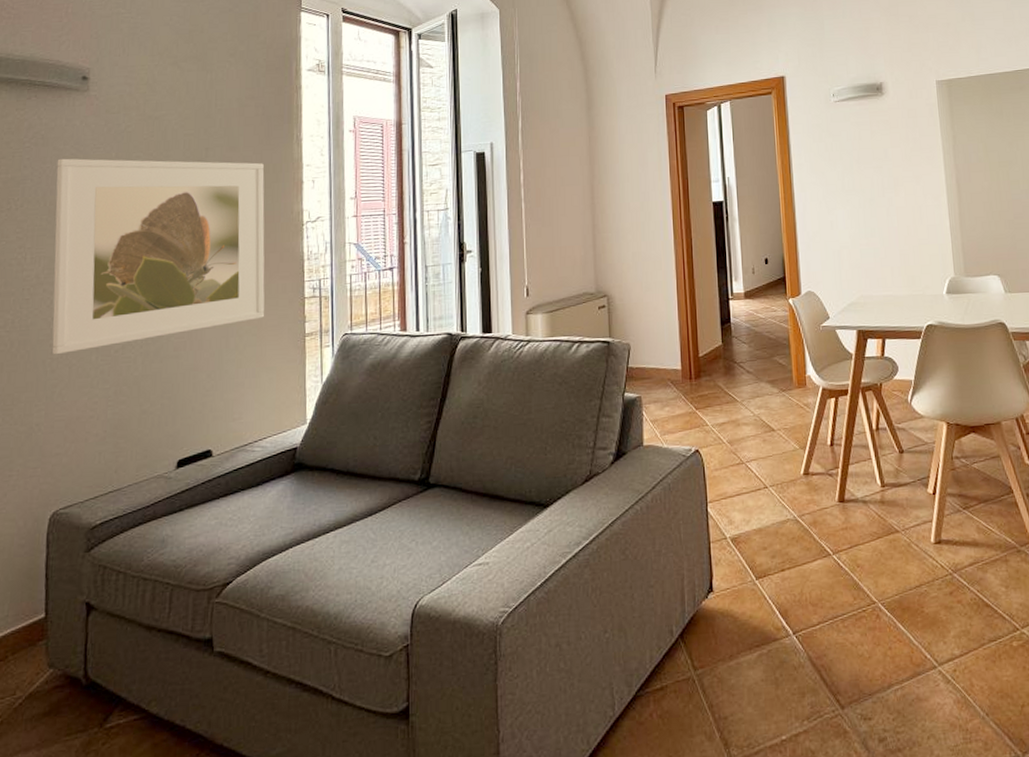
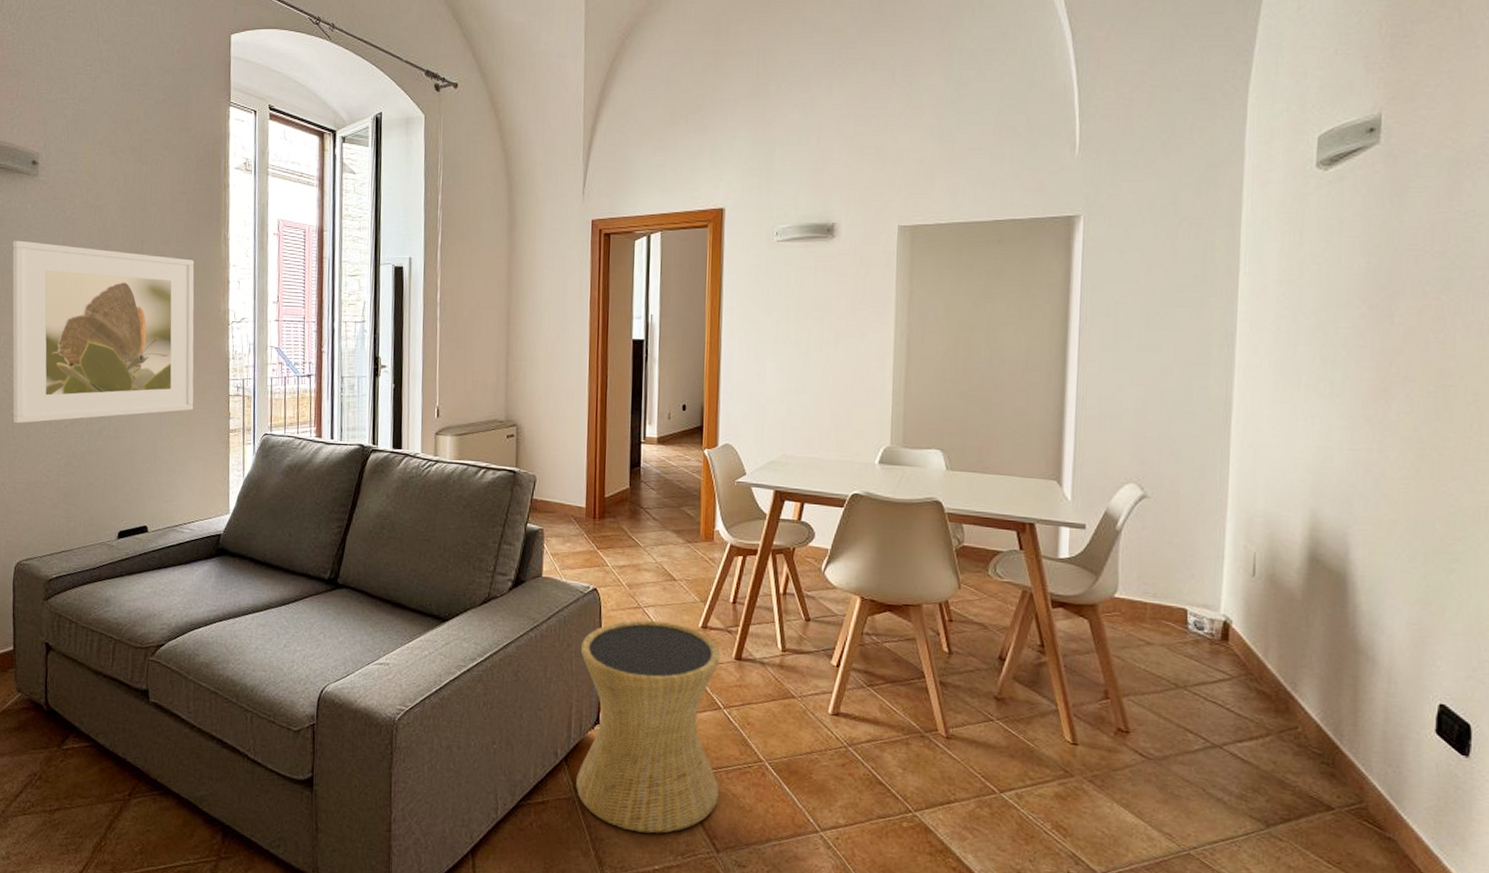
side table: none [687,474,838,703] -> present [576,620,720,834]

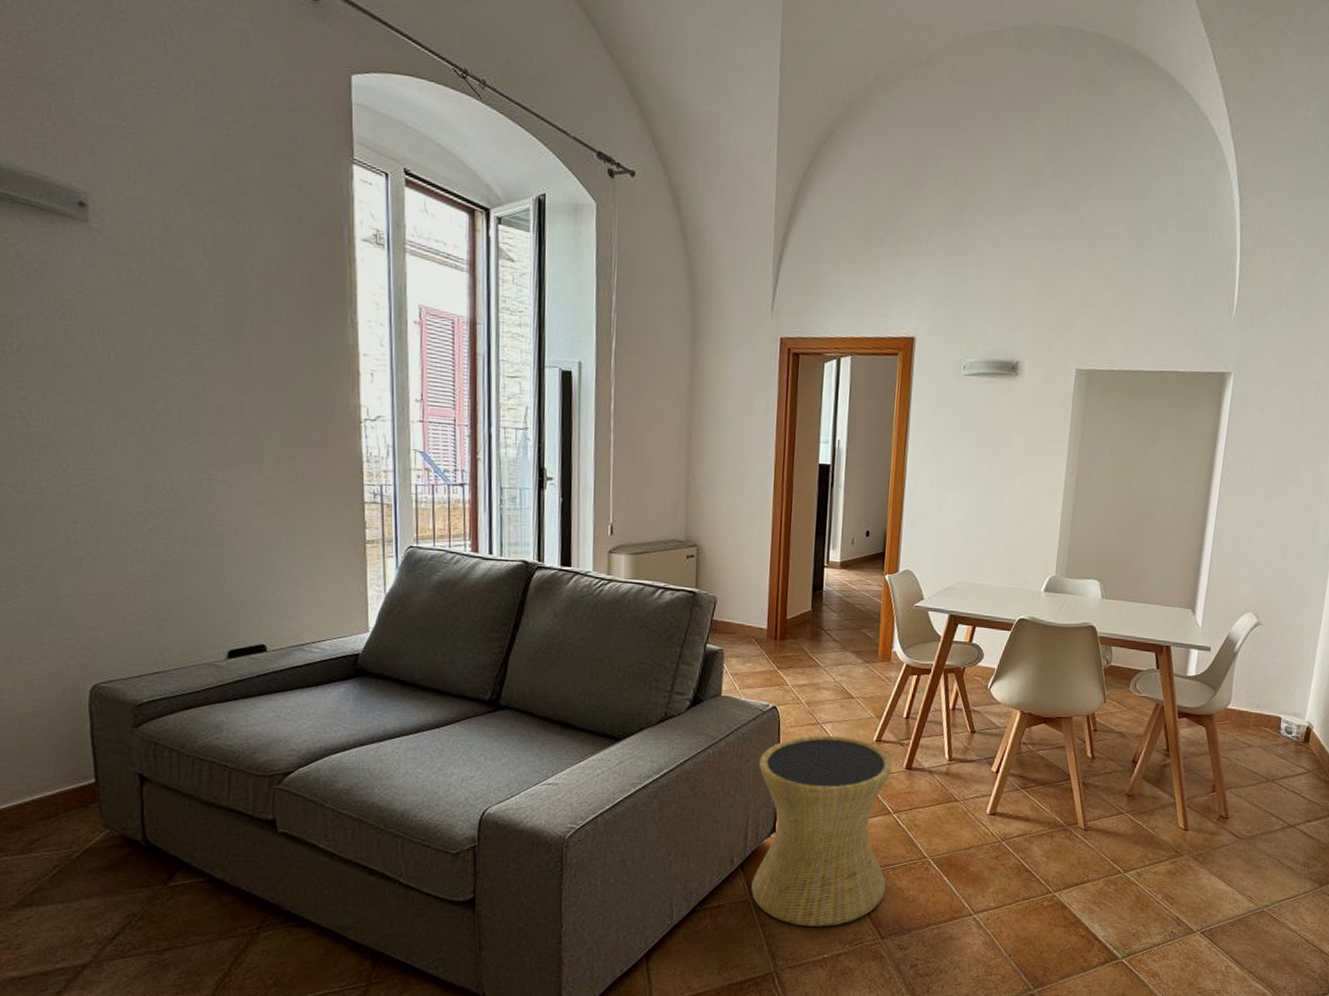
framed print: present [12,240,195,424] -> none [57,300,320,525]

